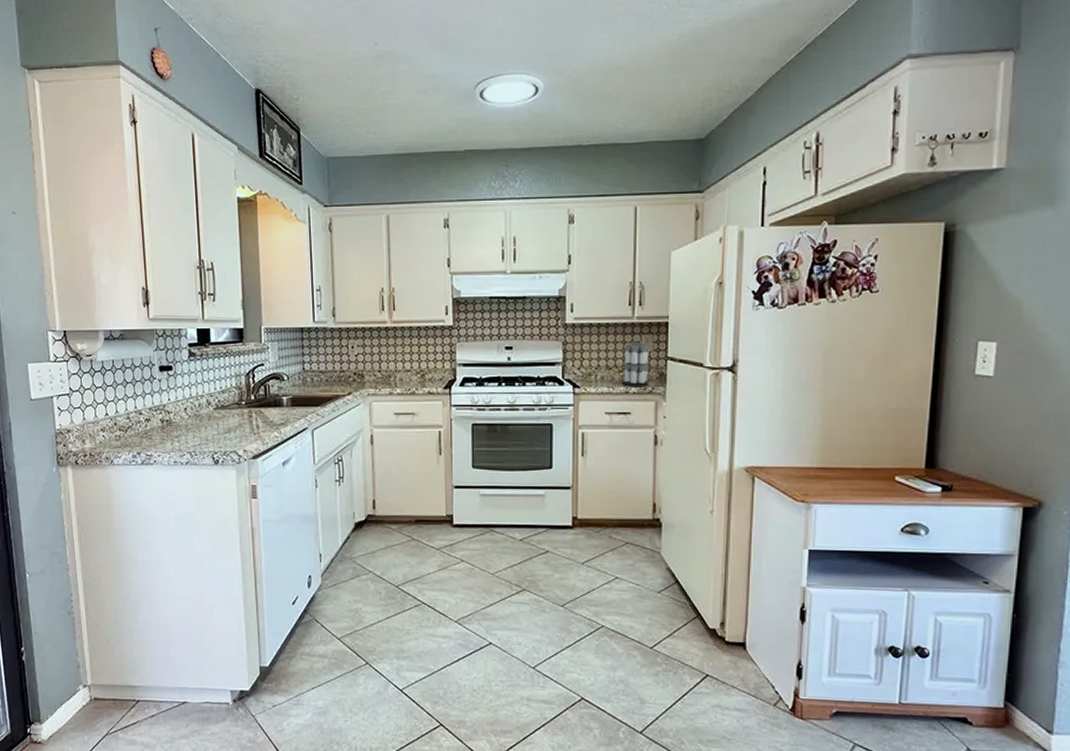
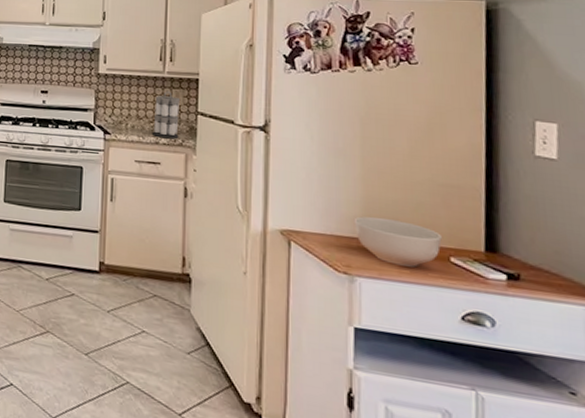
bowl: none [812,446,889,489] -> present [353,216,442,267]

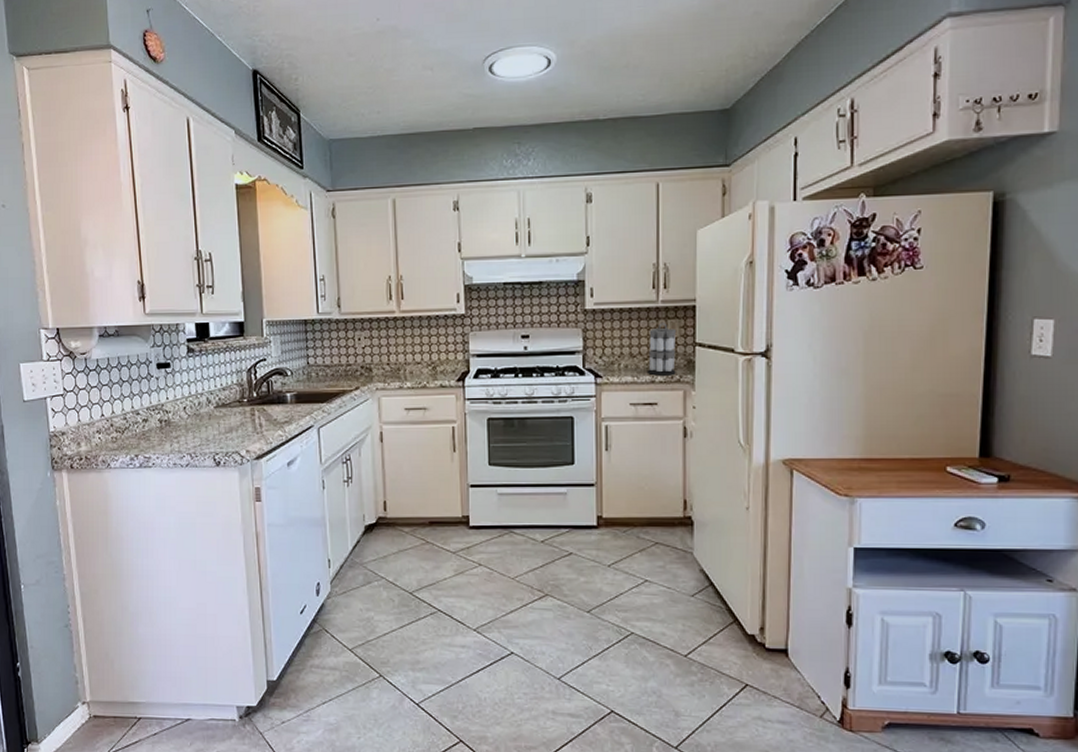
bowl: present [353,216,442,267] -> none [855,435,939,481]

